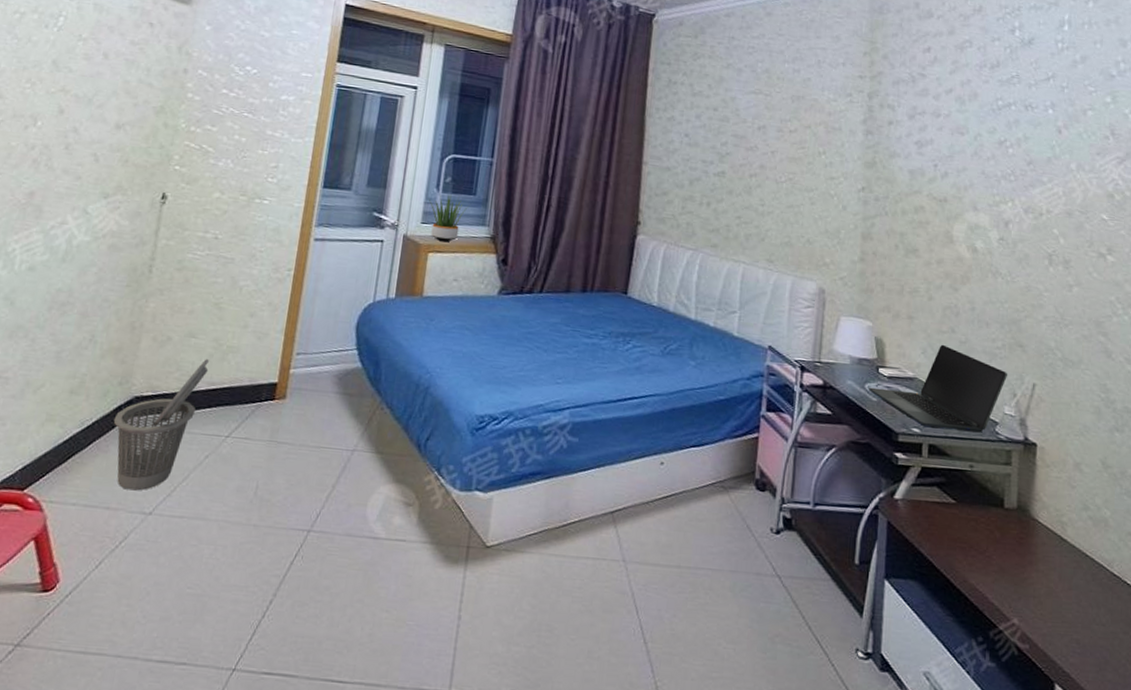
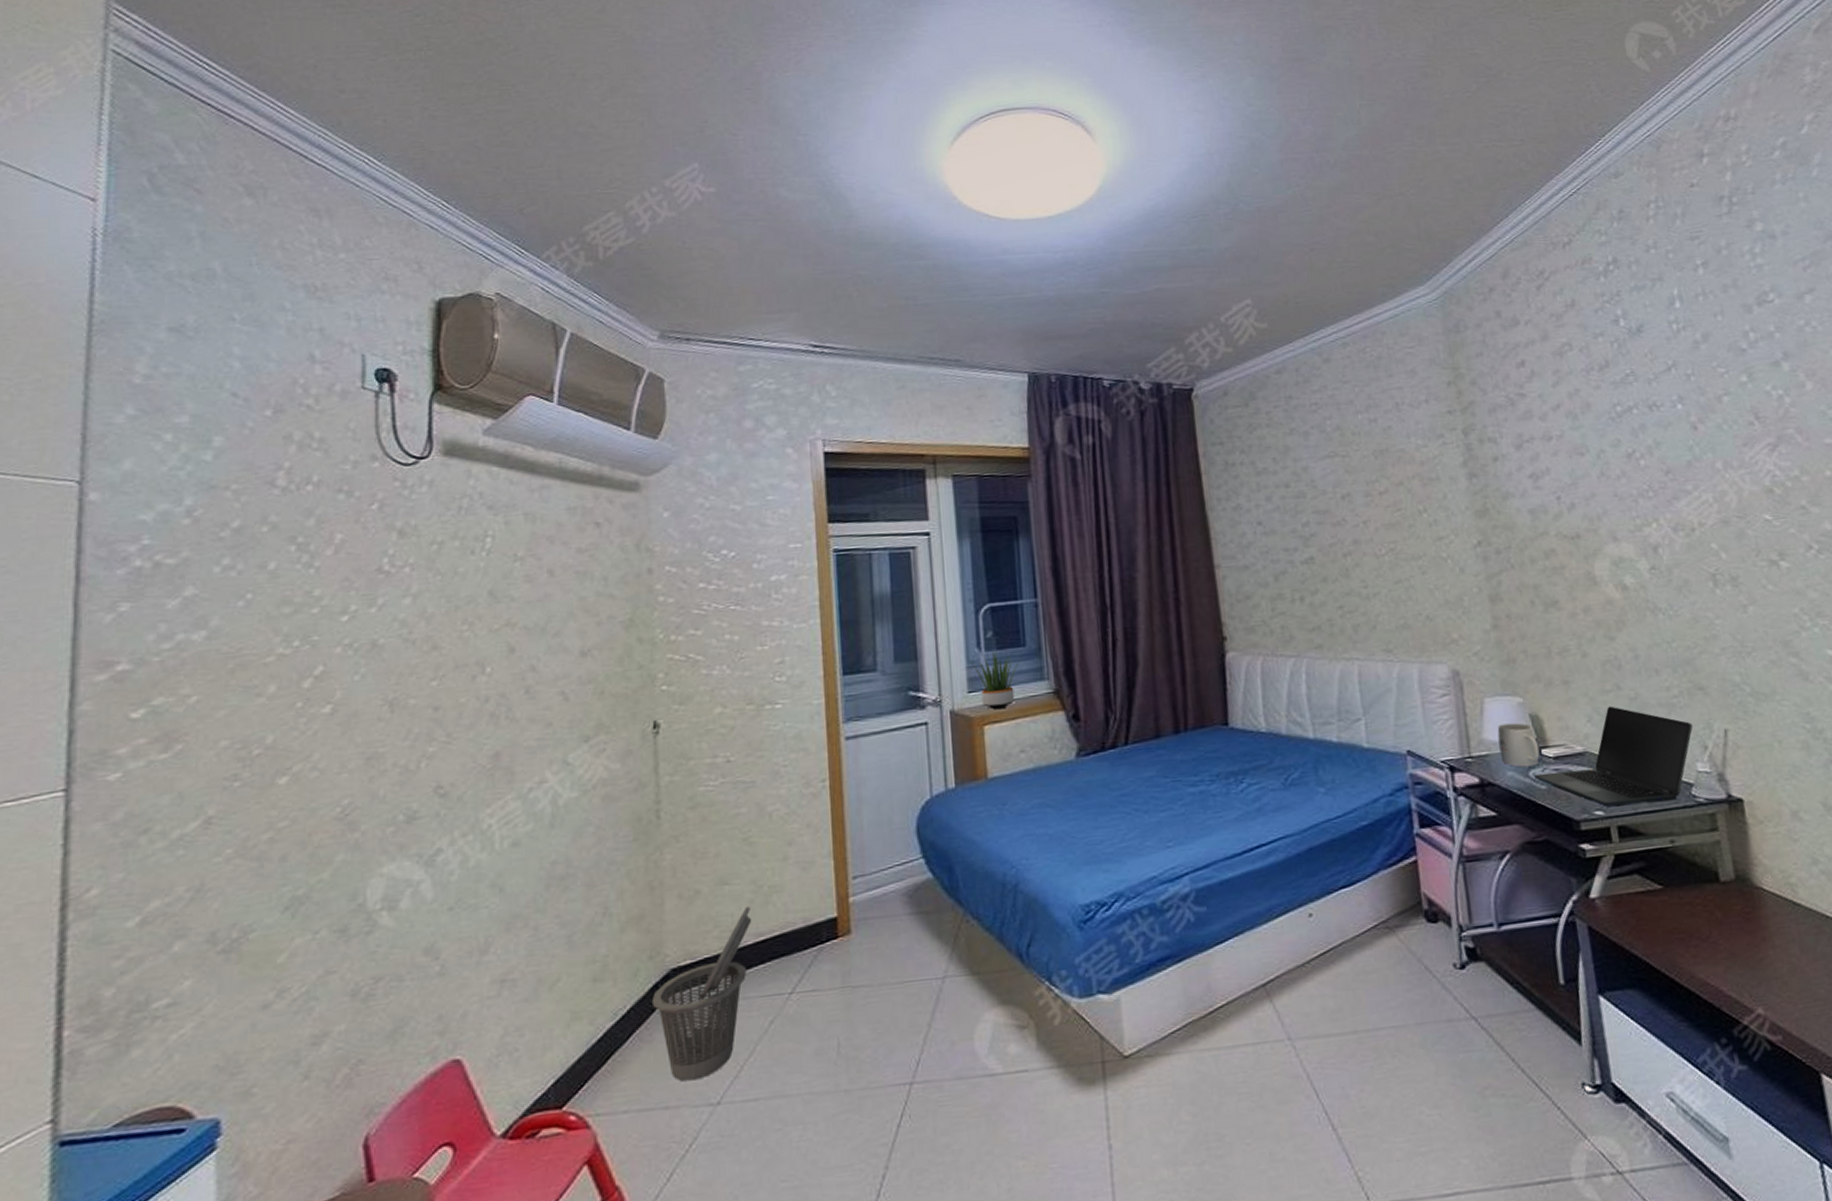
mug: none [844,340,878,381] -> present [1497,722,1540,768]

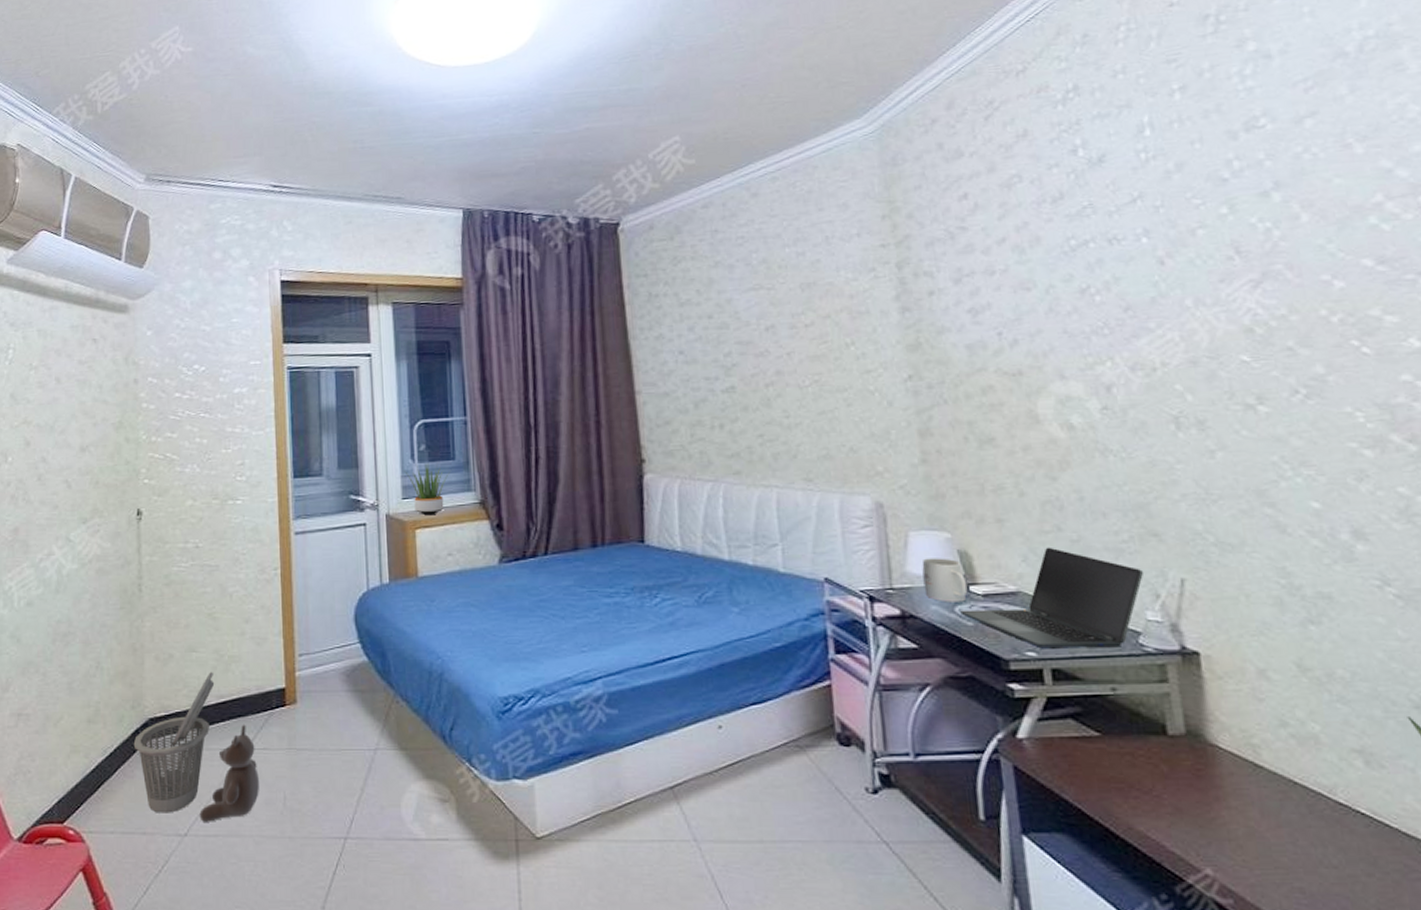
teddy bear: none [735,964,808,1085] -> present [199,724,259,822]

